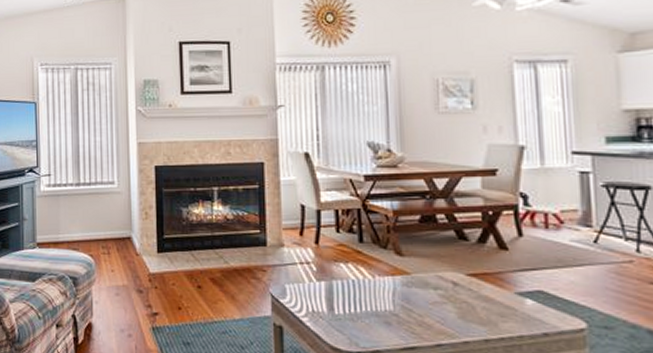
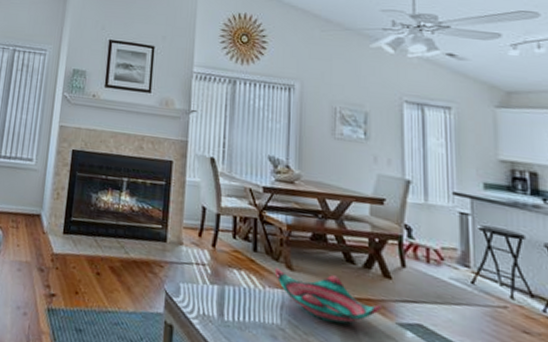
decorative bowl: none [383,255,499,301] -> present [274,266,382,325]

